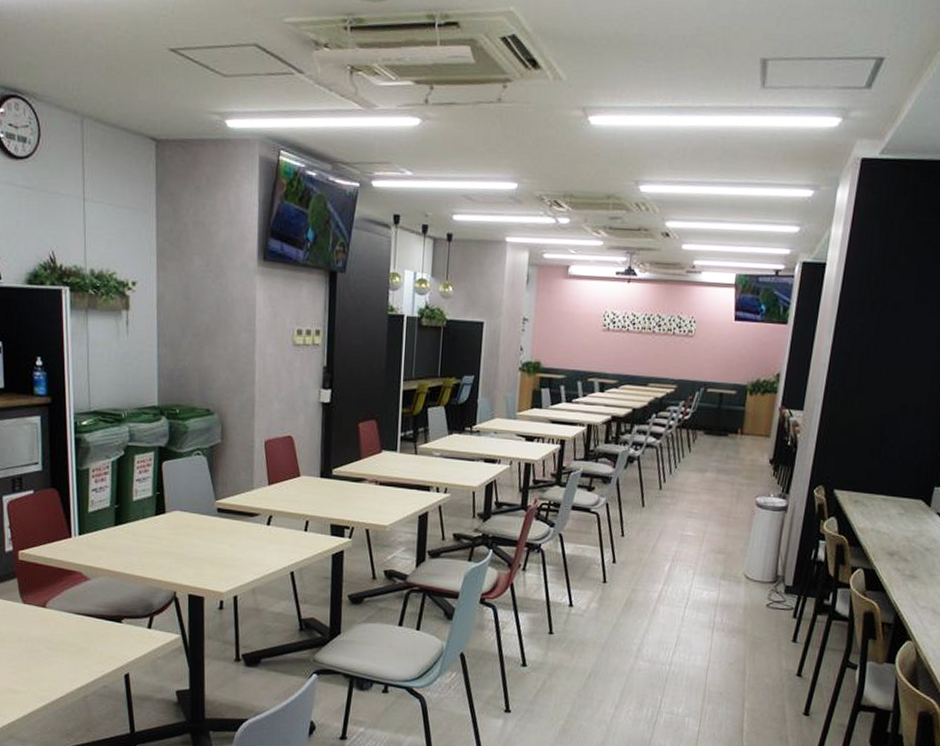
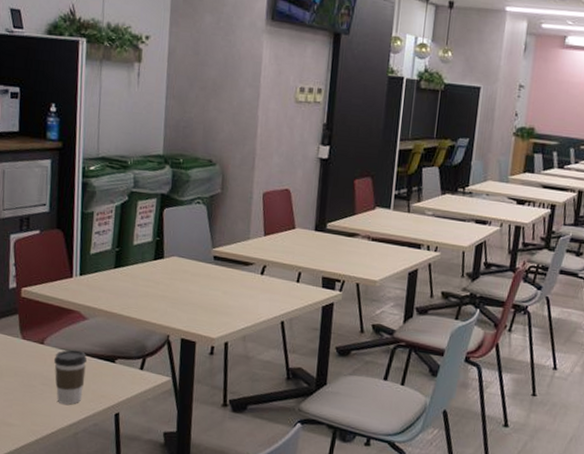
coffee cup: none [57,611,93,668] -> present [53,349,88,405]

